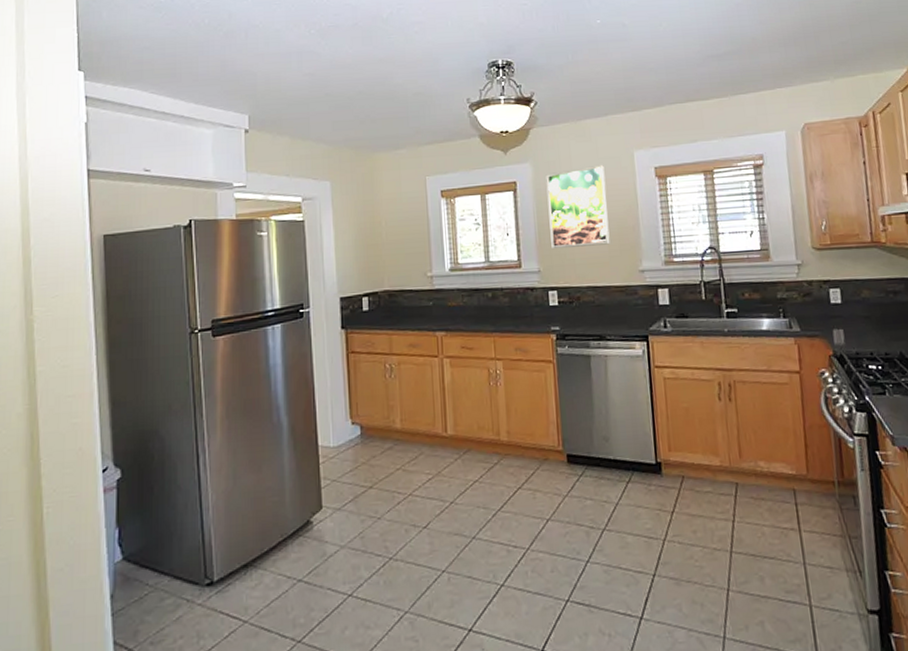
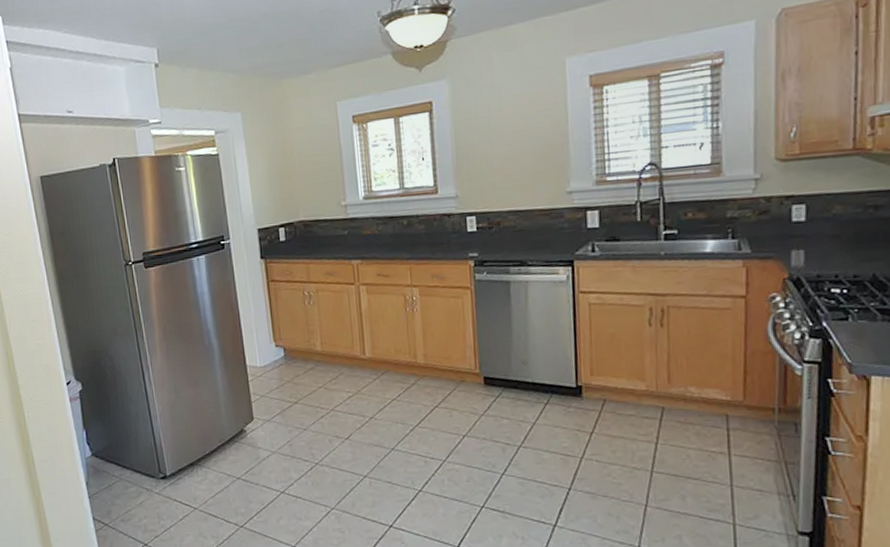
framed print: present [546,165,610,248] -> none [464,77,535,172]

